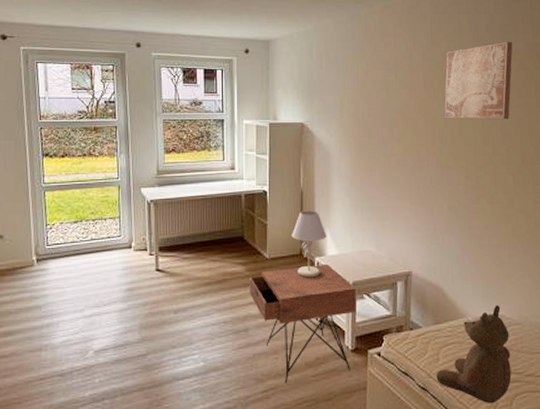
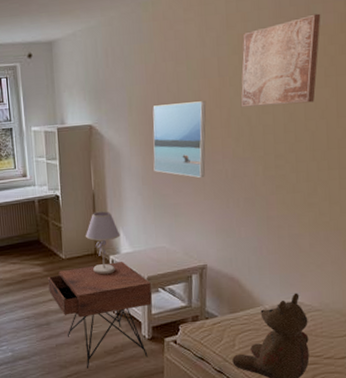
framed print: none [362,109,413,182] -> present [152,101,206,178]

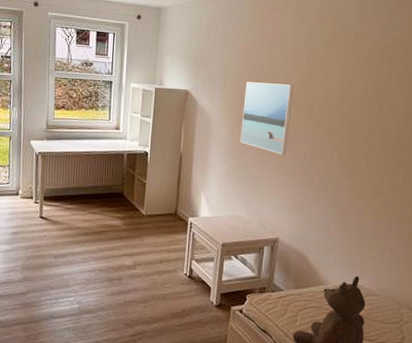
nightstand: present [48,262,152,369] -> none [125,224,225,330]
table lamp: present [85,211,120,275] -> none [167,173,202,236]
wall art: present [240,13,321,108] -> none [324,24,399,101]

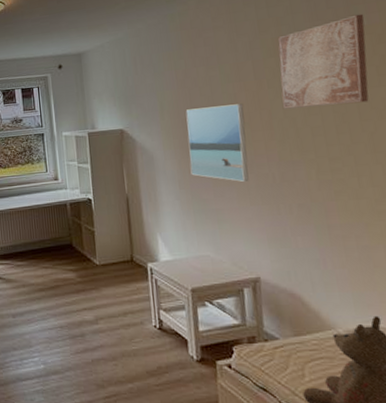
wall art: none [324,24,399,101] -> present [277,14,369,109]

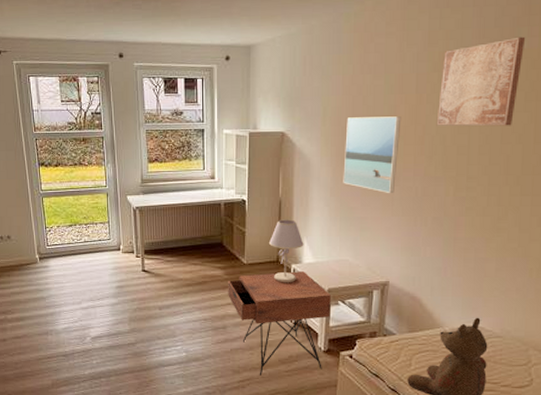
nightstand: none [81,270,199,391] -> present [228,271,331,376]
table lamp: none [119,215,158,284] -> present [268,219,304,283]

